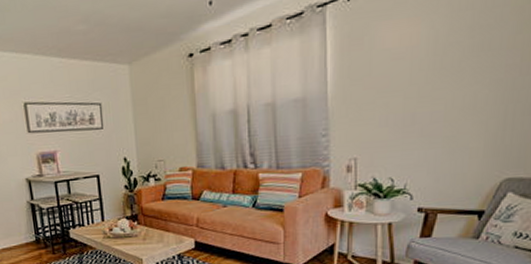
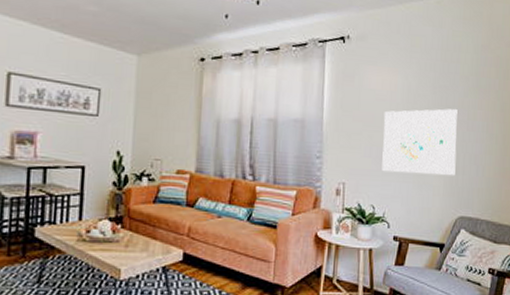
wall art: none [401,52,506,141] -> present [382,109,458,176]

